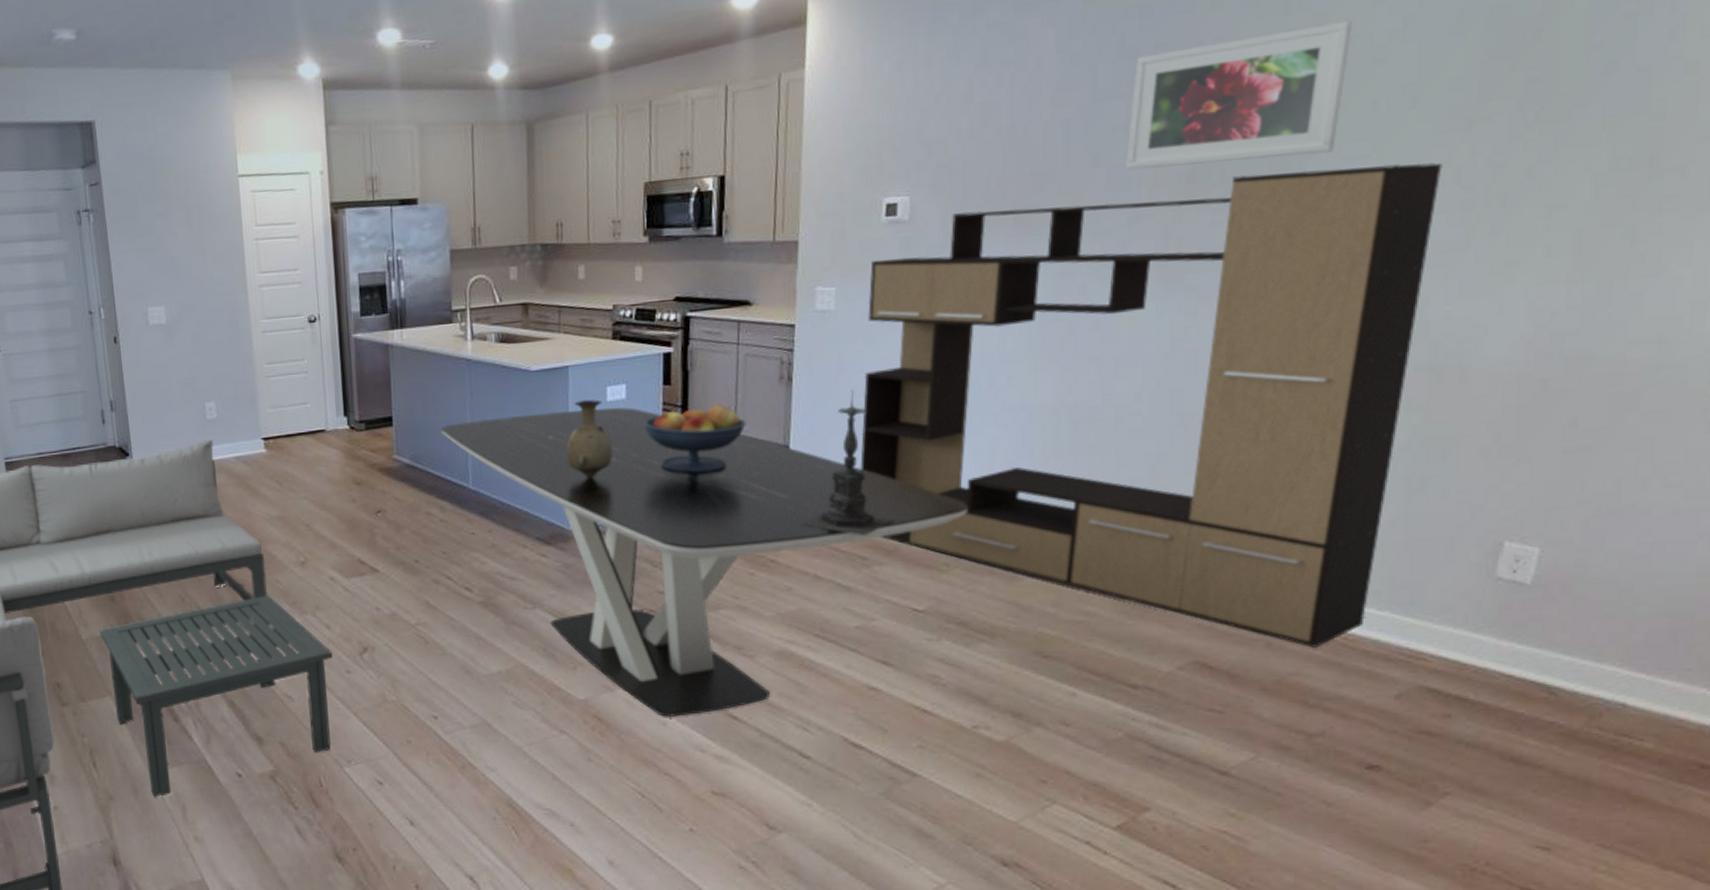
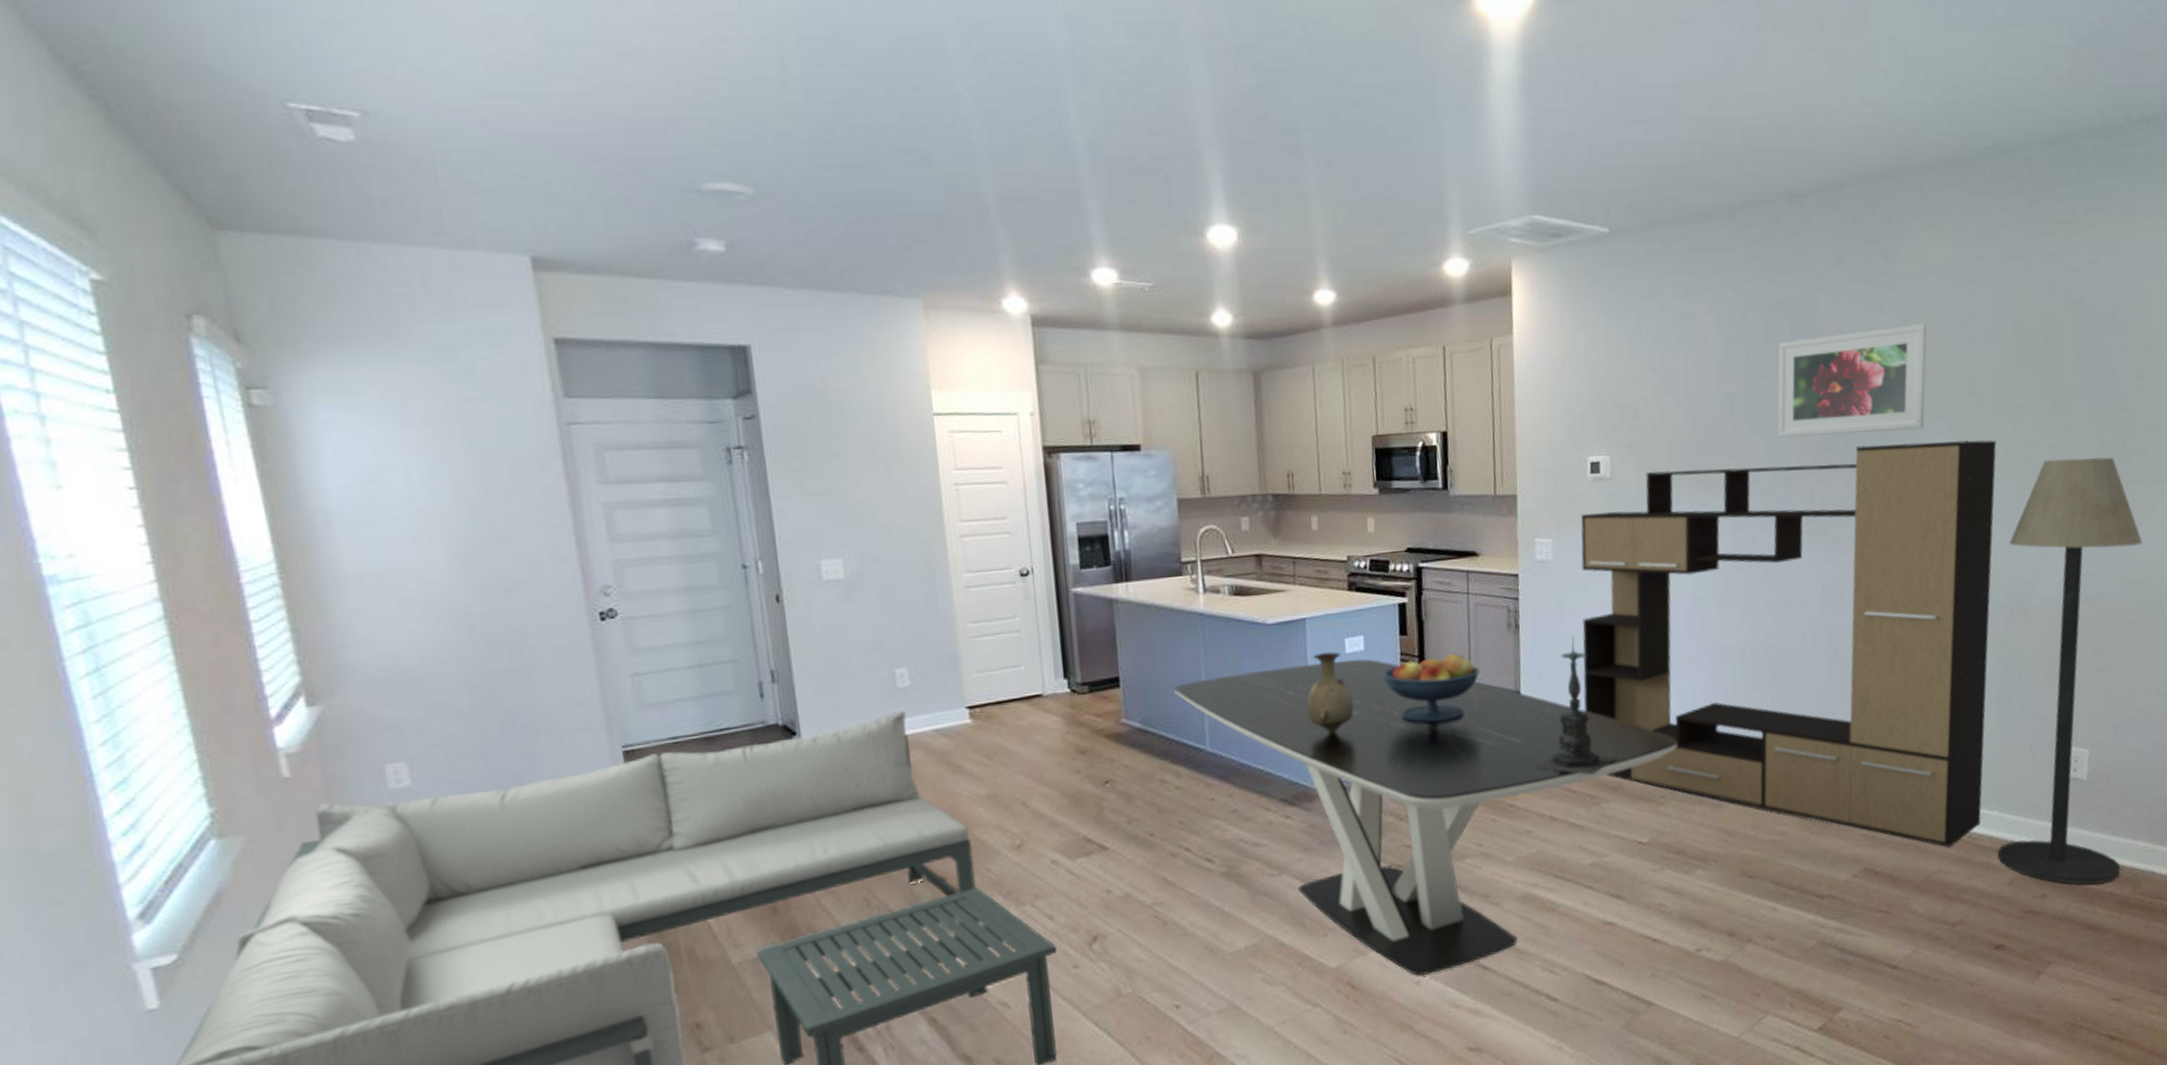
floor lamp: none [1384,179,1666,710] -> present [1997,457,2143,886]

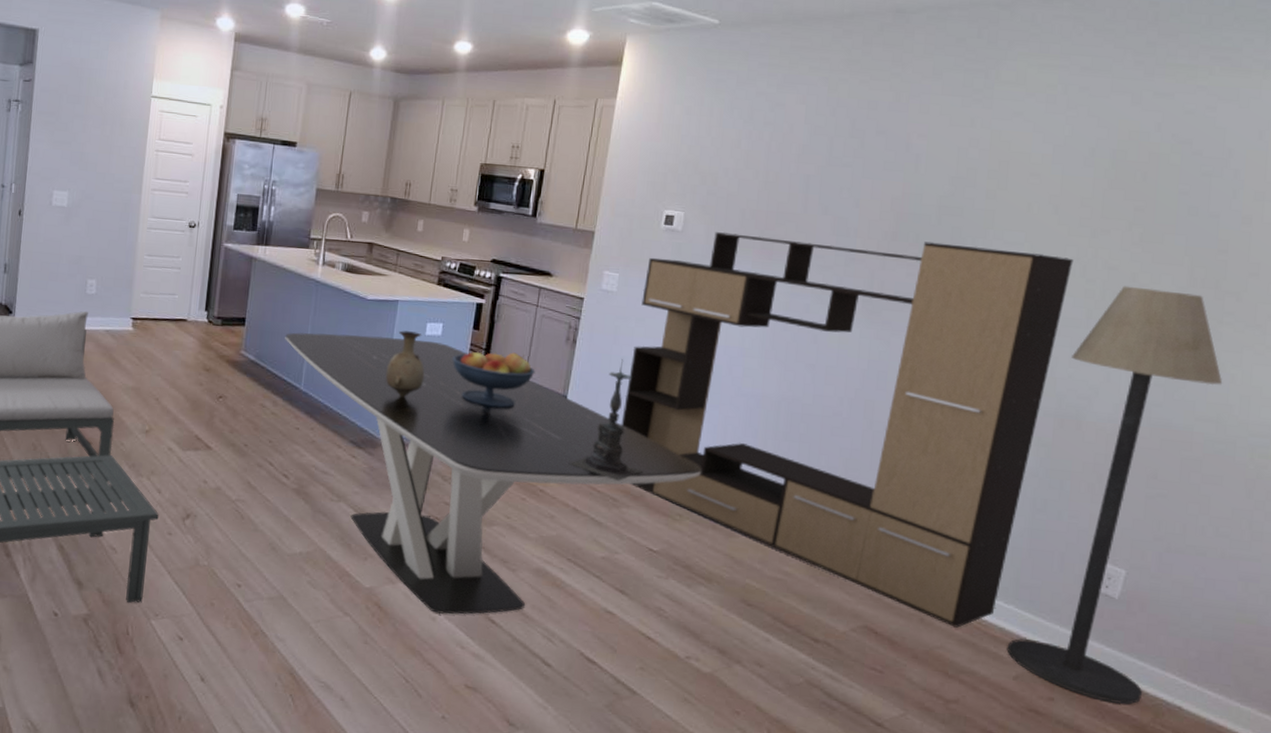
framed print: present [1777,322,1927,438] -> none [847,137,1018,236]

